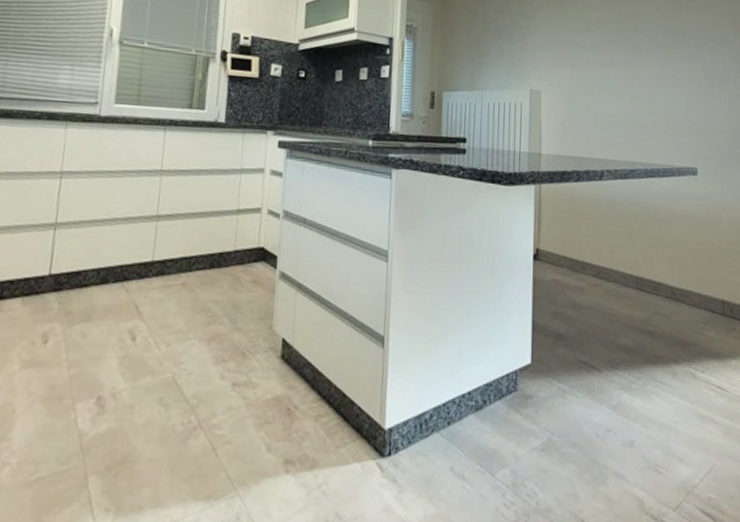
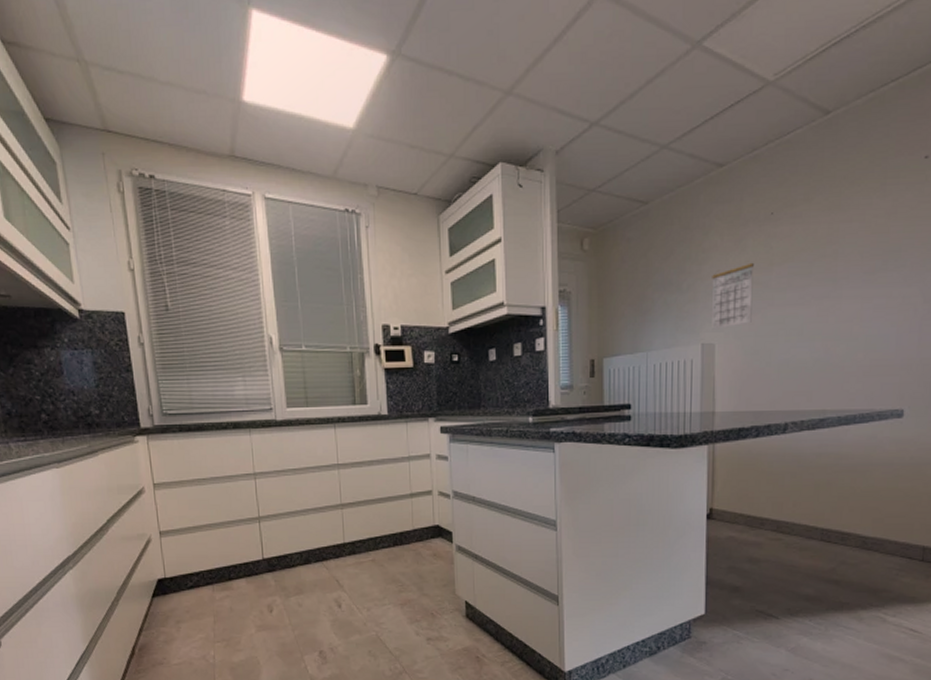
calendar: none [538,25,573,79] -> present [711,262,754,330]

